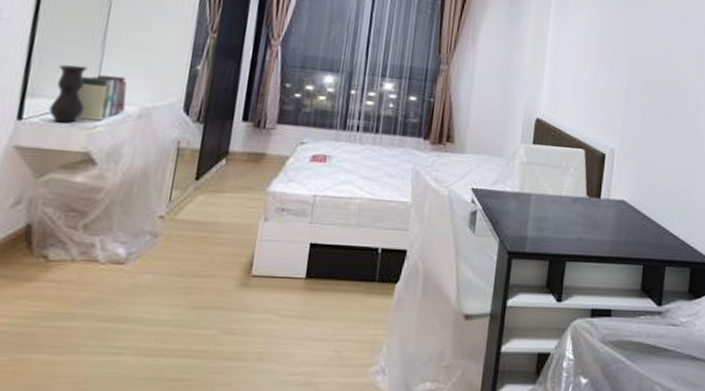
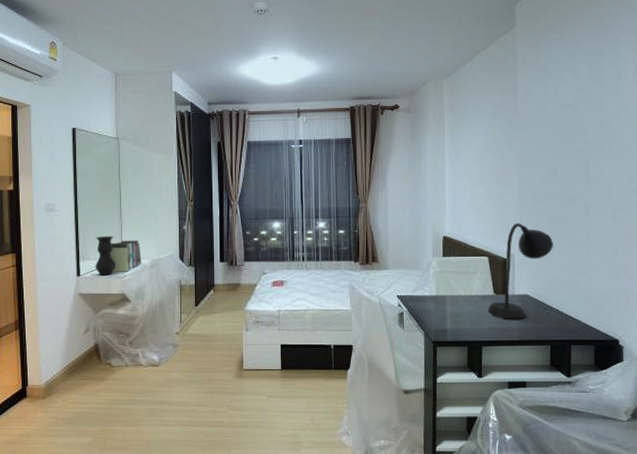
desk lamp: none [577,112,659,231] -> present [487,223,554,319]

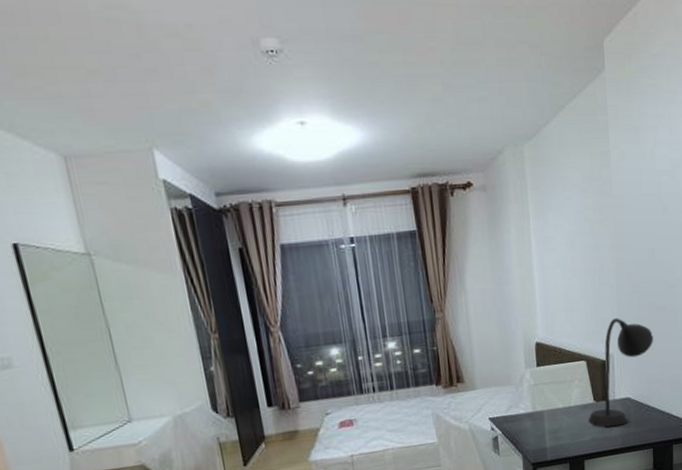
vase: present [95,235,117,275] -> none [86,391,125,446]
books: present [110,240,141,272] -> none [110,392,160,439]

